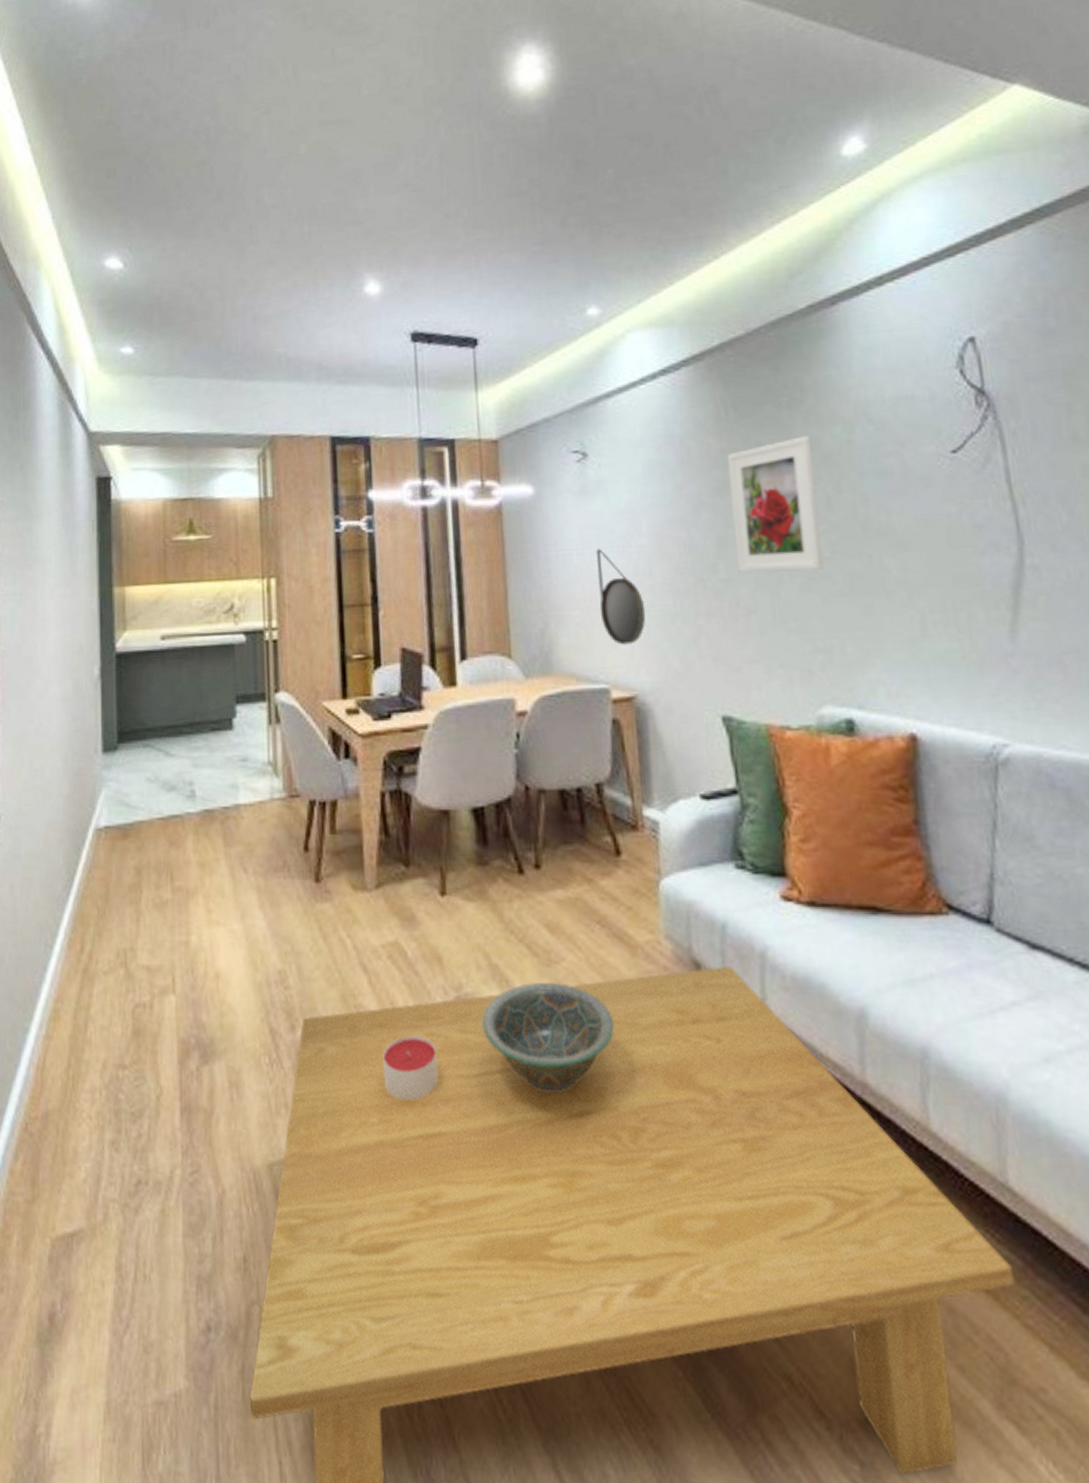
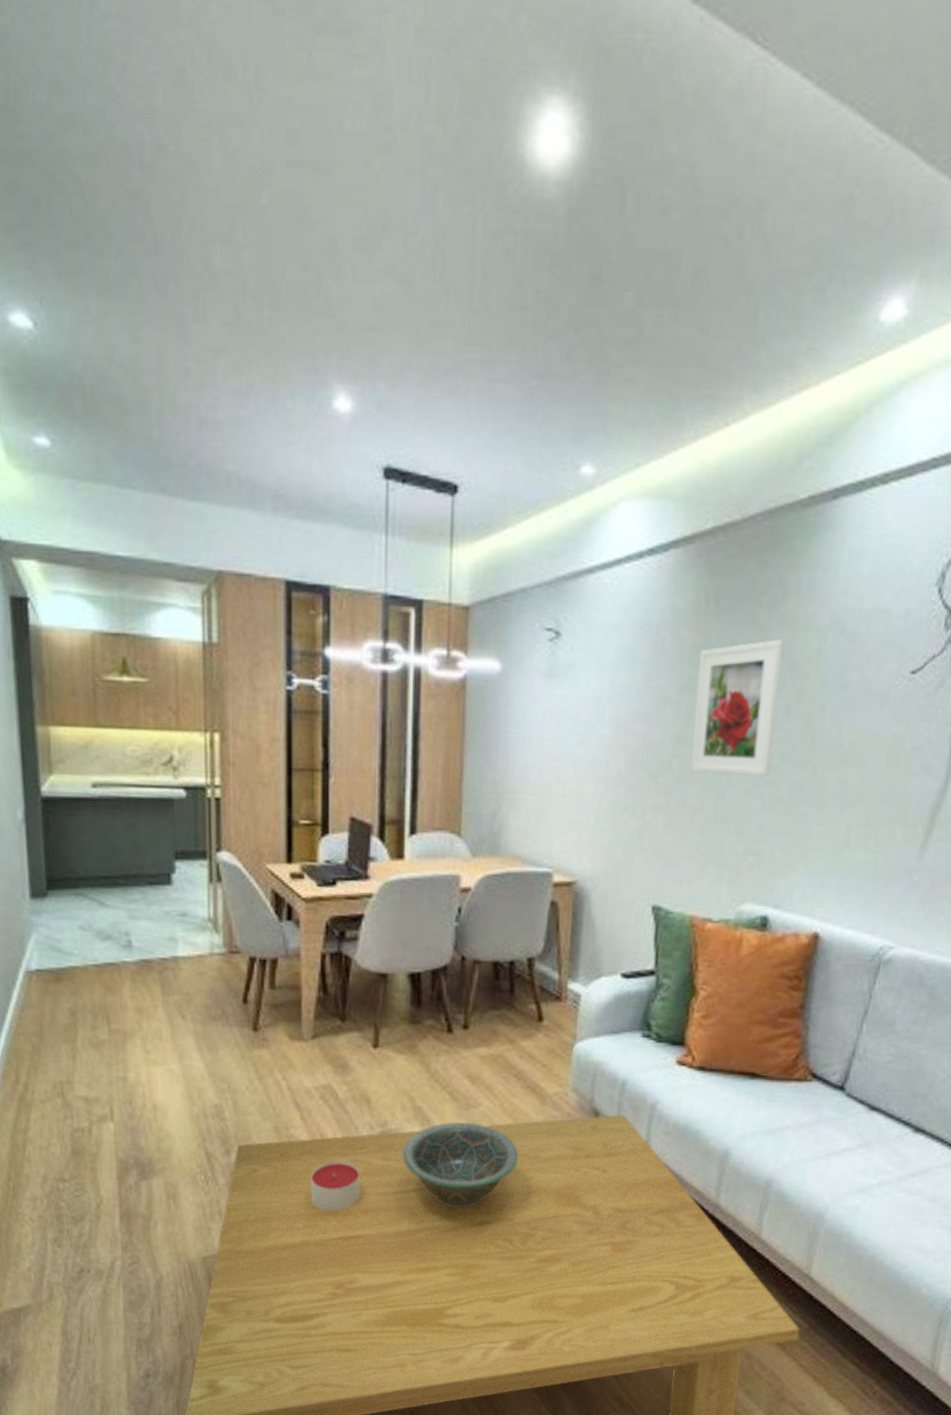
home mirror: present [595,548,646,645] -> none [552,734,597,833]

